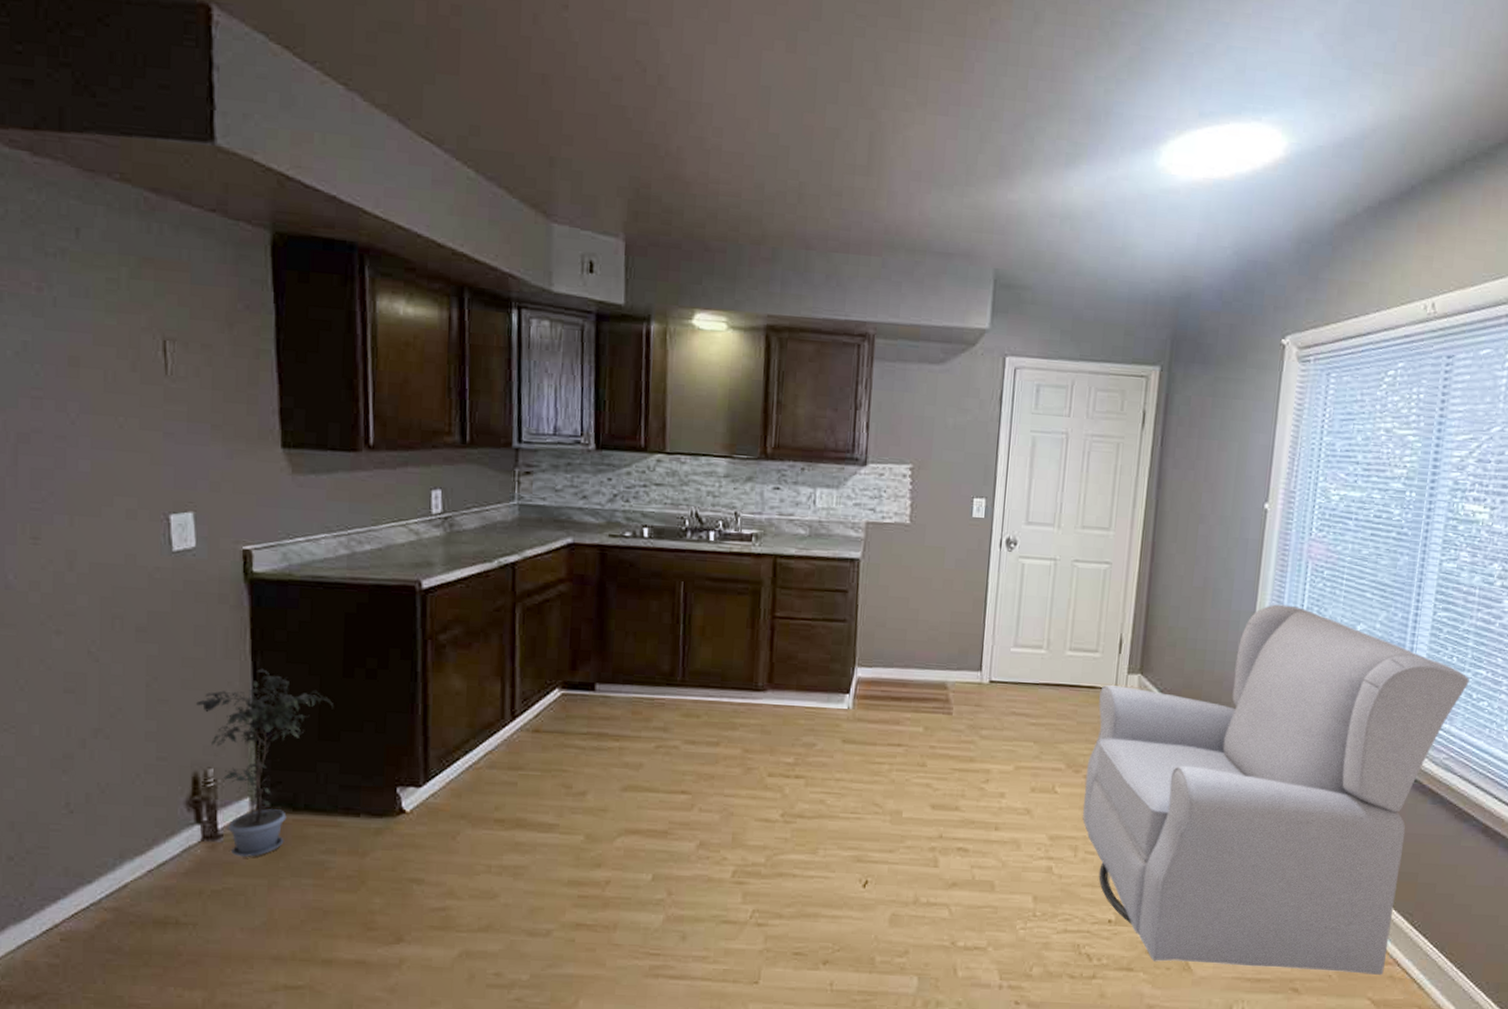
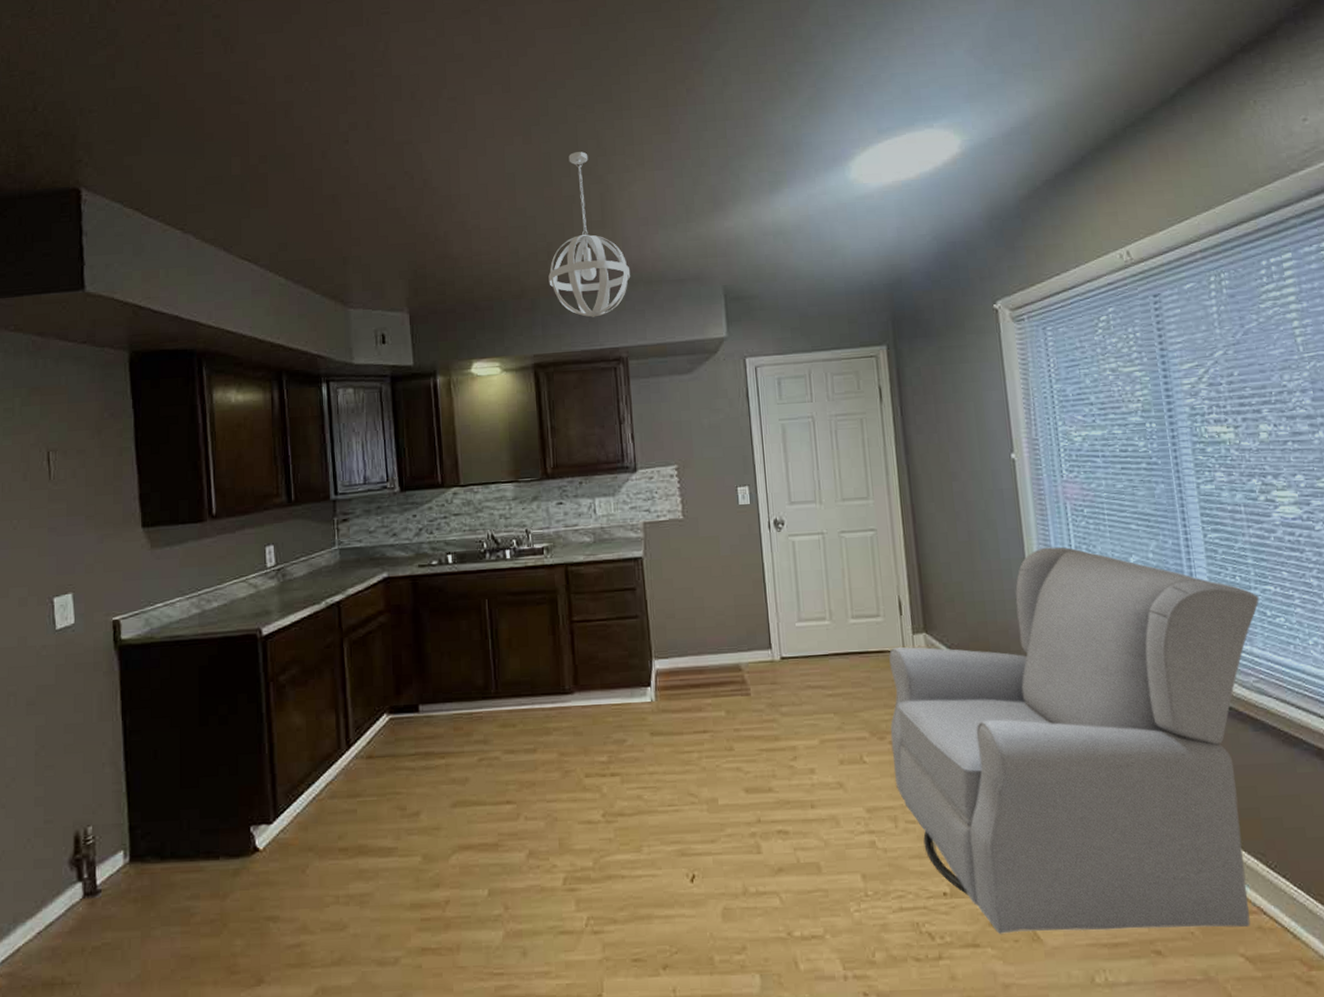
potted plant: present [196,668,334,857] -> none [77,726,193,910]
pendant light: none [795,74,892,282] -> present [548,152,631,317]

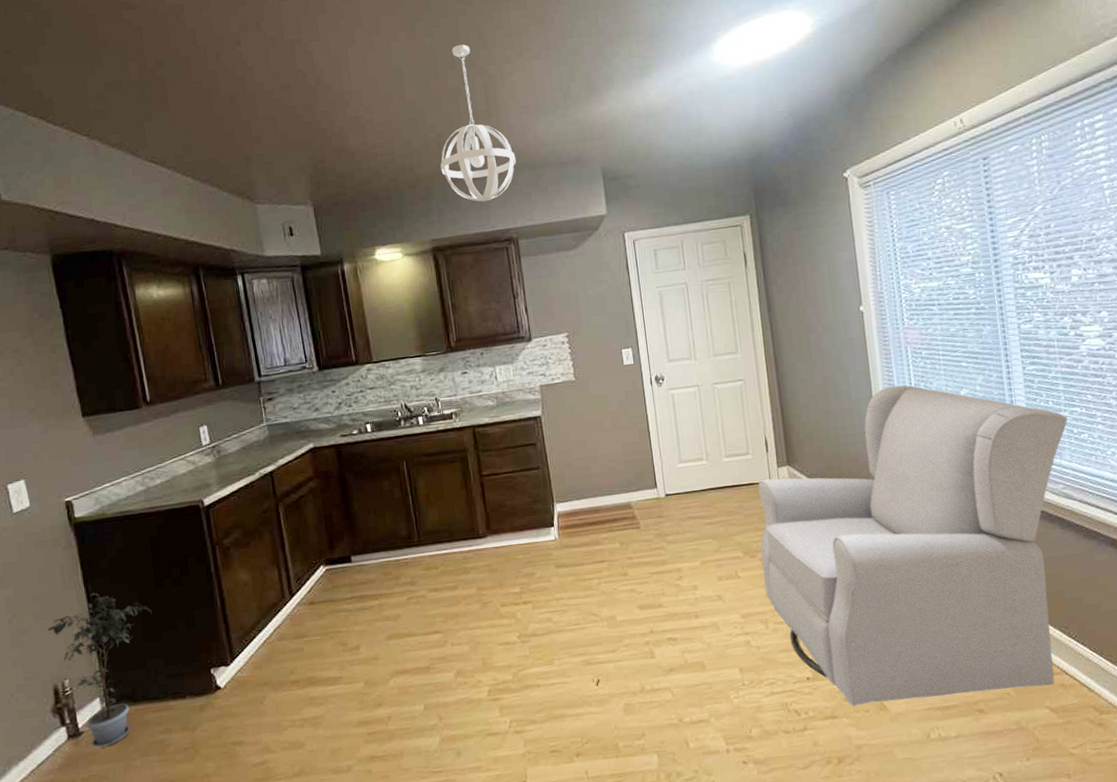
potted plant: none [77,726,193,910] -> present [48,592,153,748]

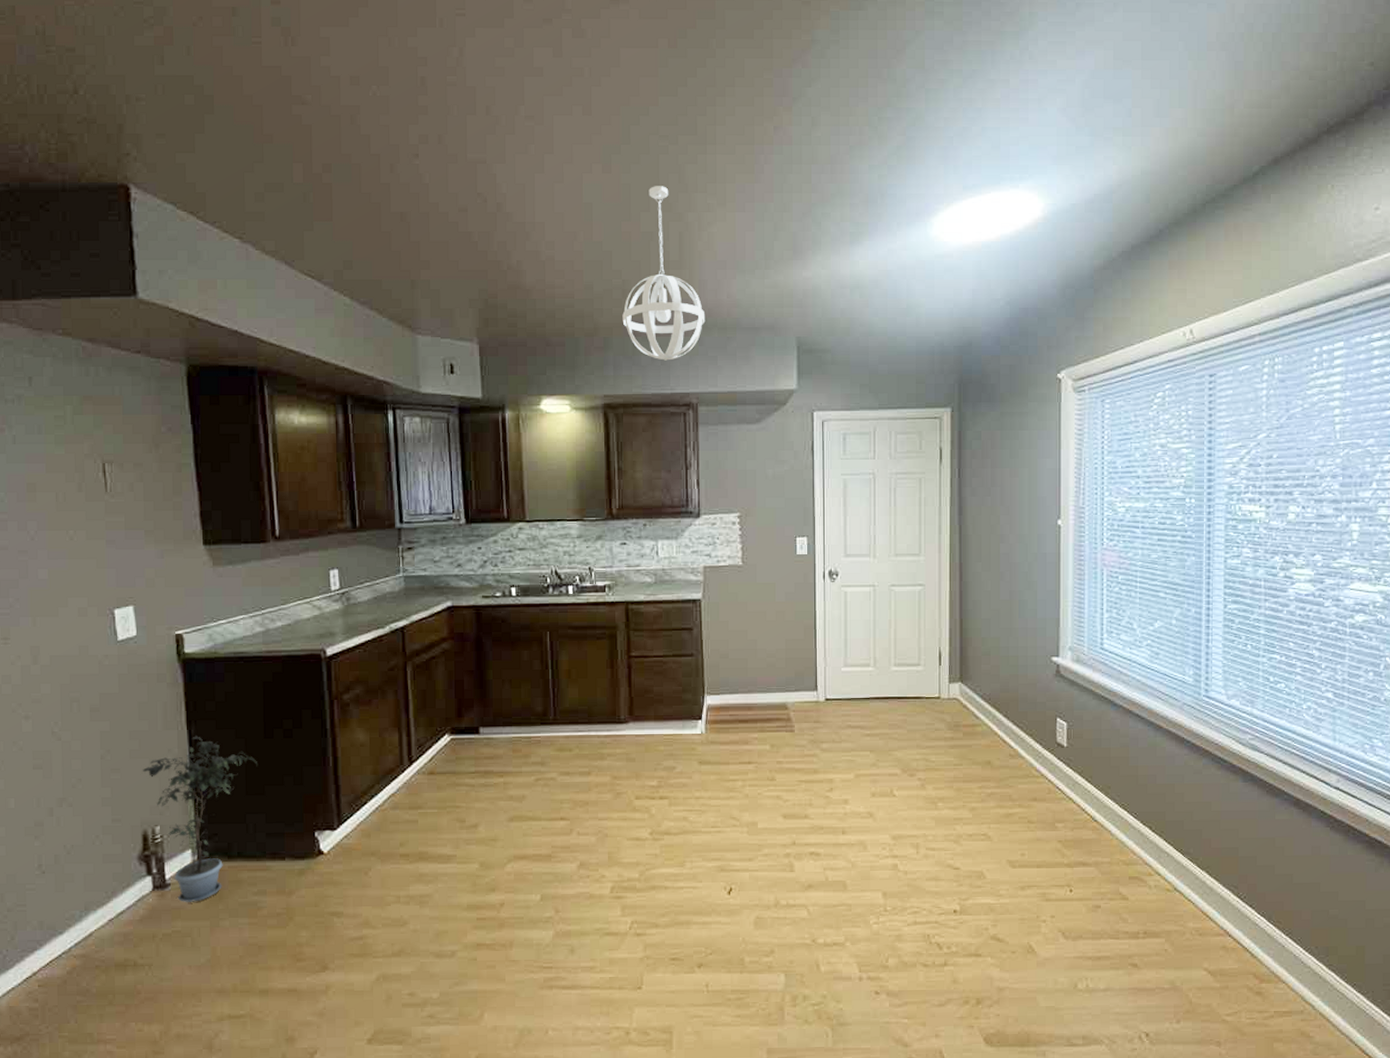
chair: present [758,385,1068,707] -> none [920,609,1265,946]

